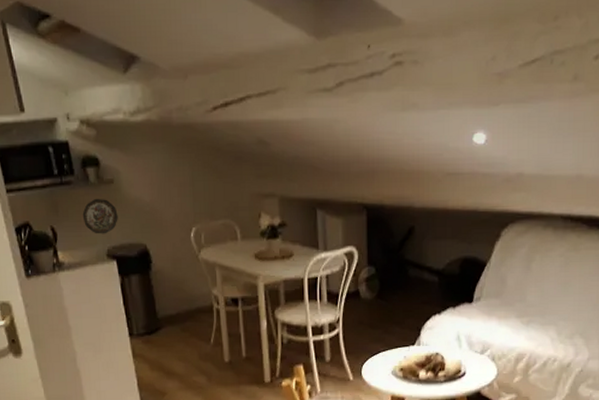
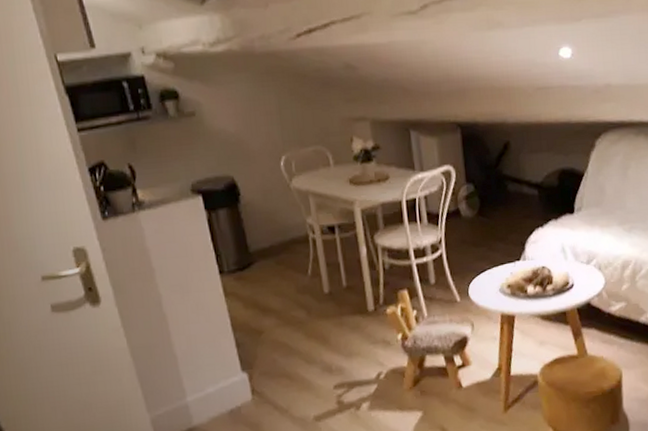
decorative plate: present [82,199,118,234] -> none [162,132,202,169]

